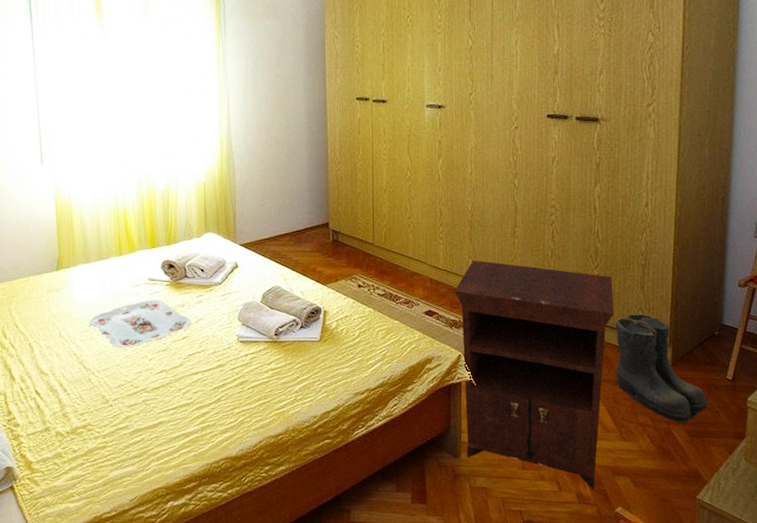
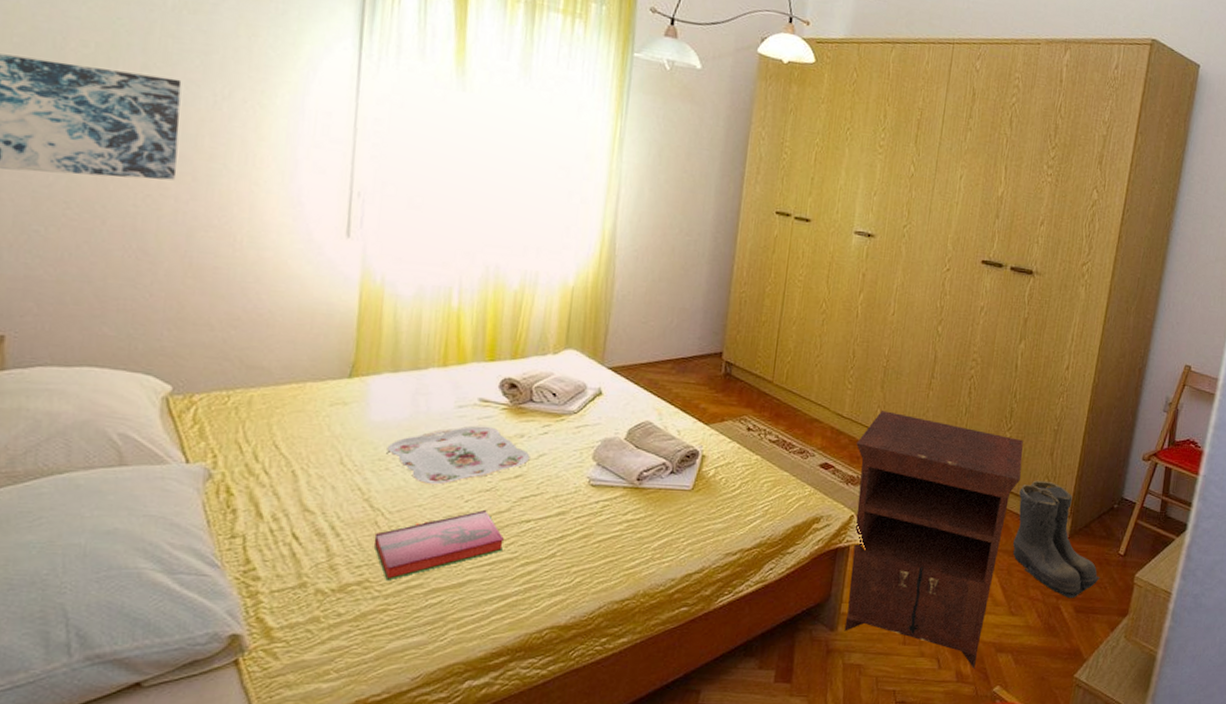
hardback book: none [90,365,182,424] -> present [373,509,504,581]

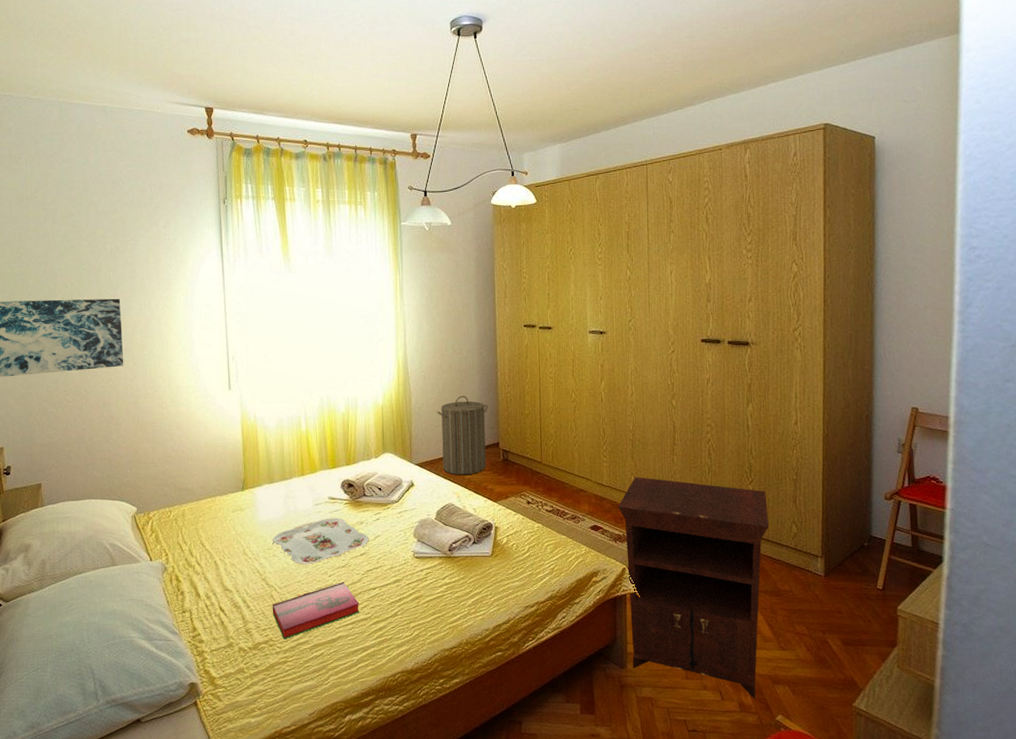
laundry hamper: none [645,287,716,388] -> present [437,395,488,475]
boots: present [1012,480,1100,599] -> none [770,525,862,633]

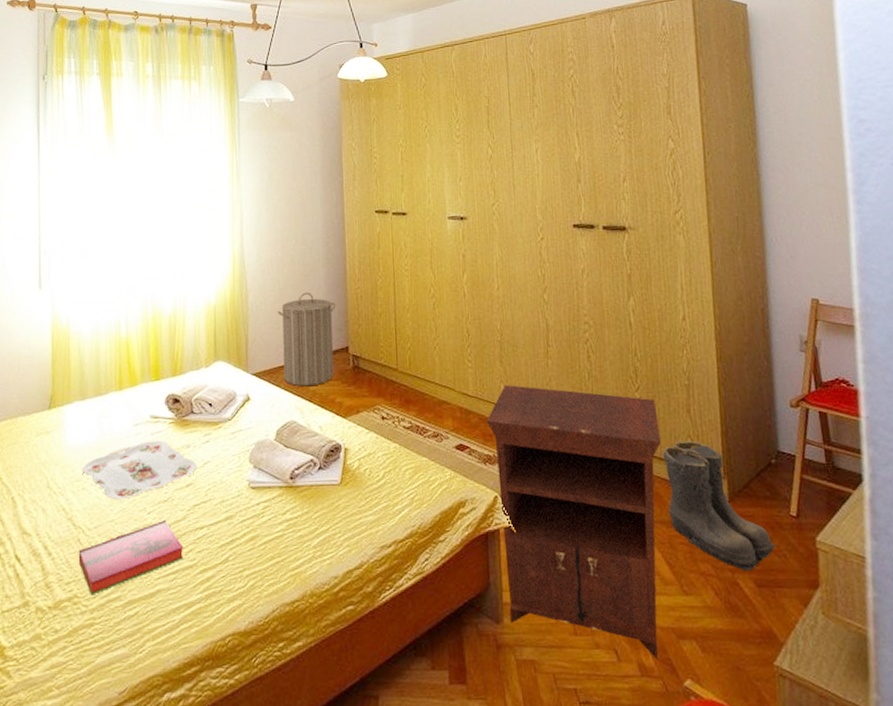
boots: none [770,525,862,633] -> present [663,440,776,572]

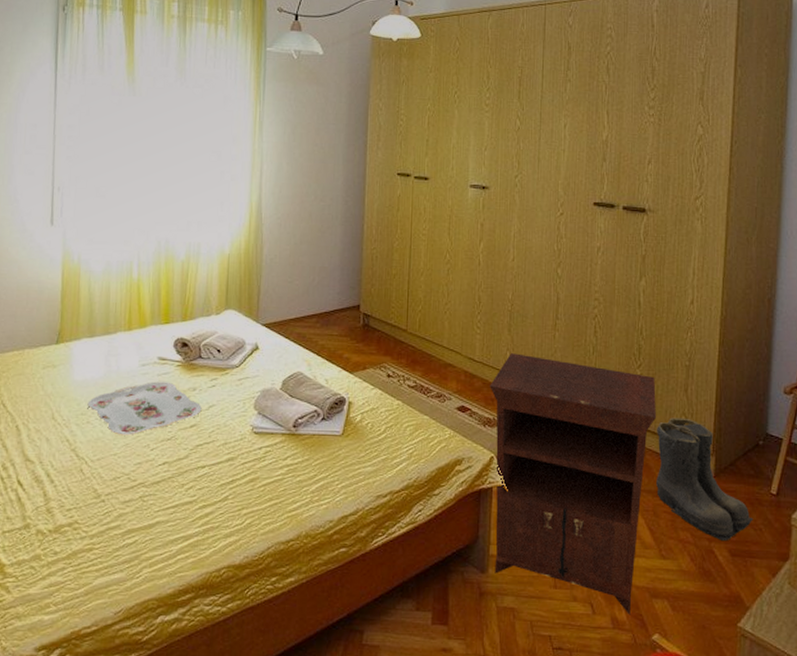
hardback book: present [78,519,184,595] -> none [80,456,185,523]
laundry hamper: present [277,292,336,387] -> none [291,248,351,341]

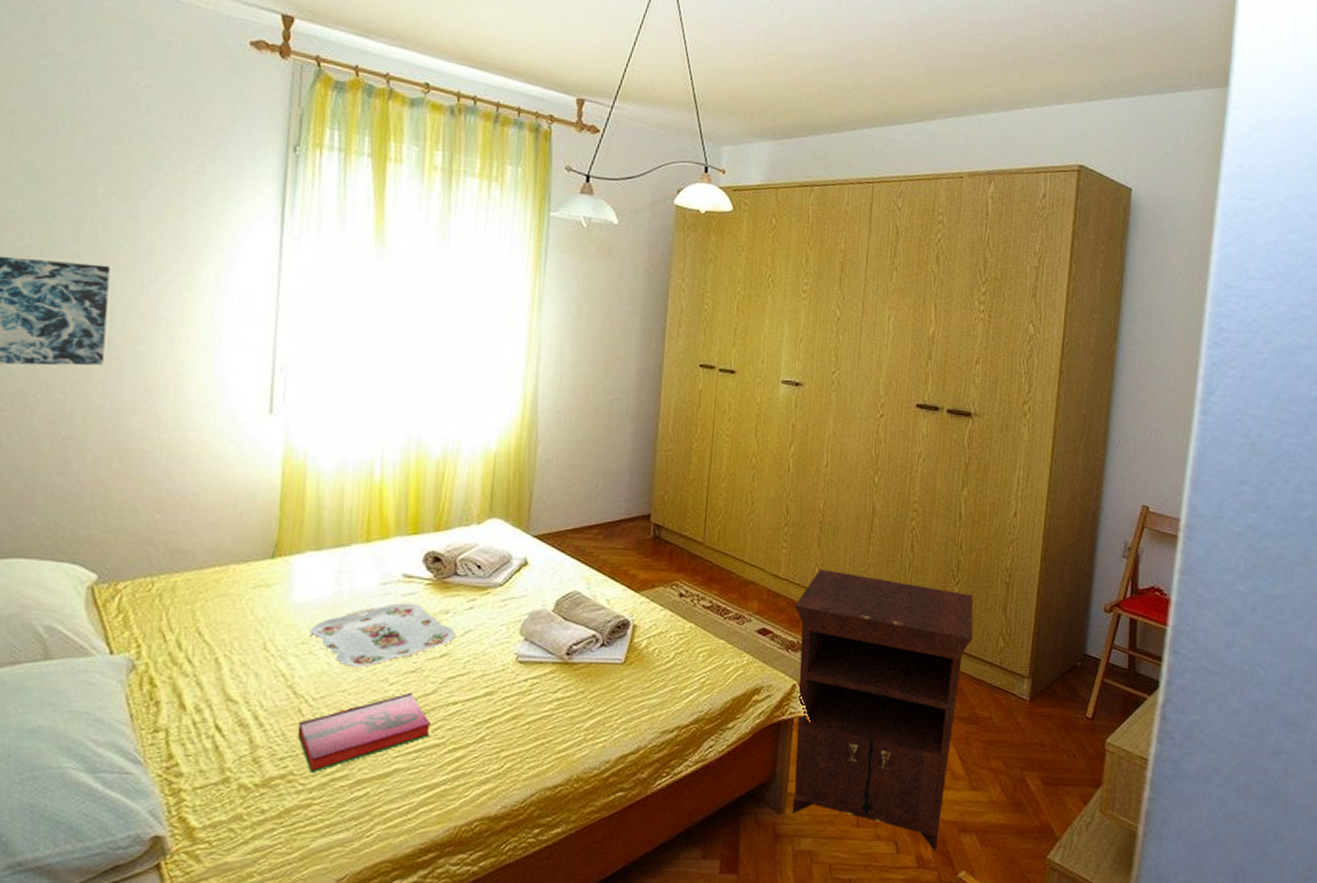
hardback book: none [80,456,185,523] -> present [297,692,431,773]
boots: present [656,417,753,542] -> none [969,638,1068,770]

